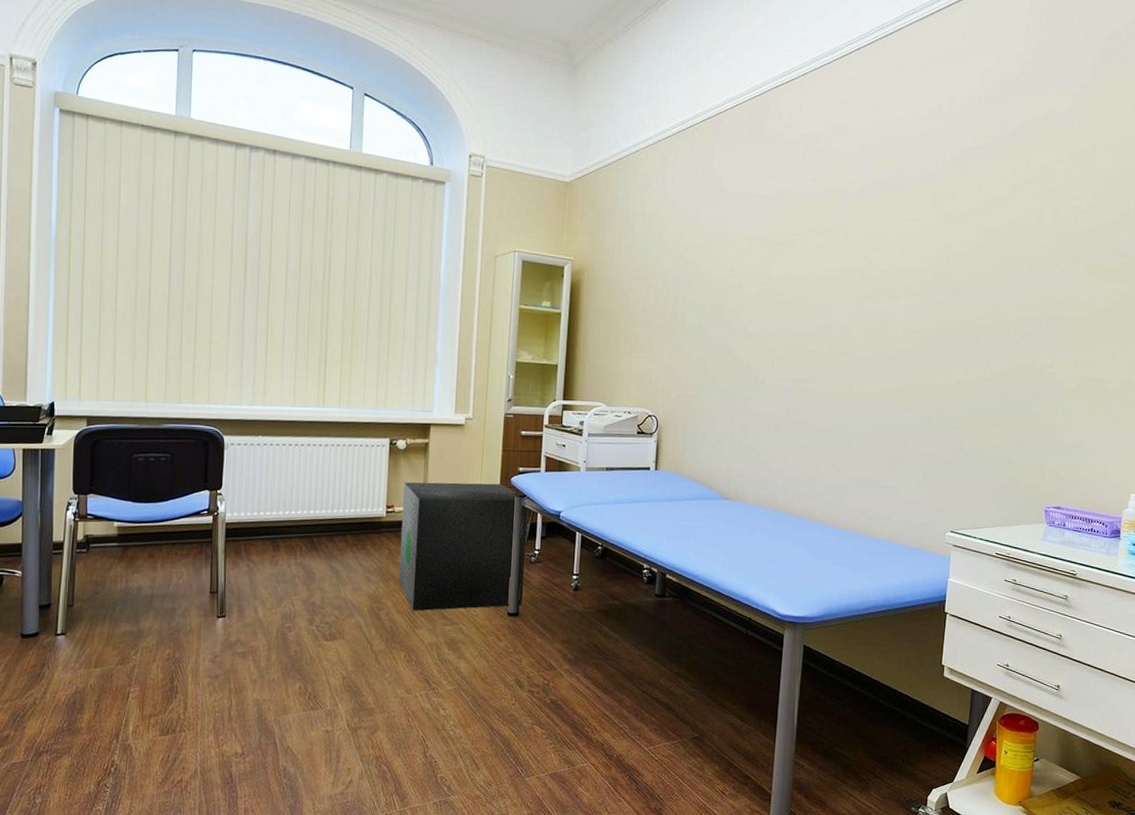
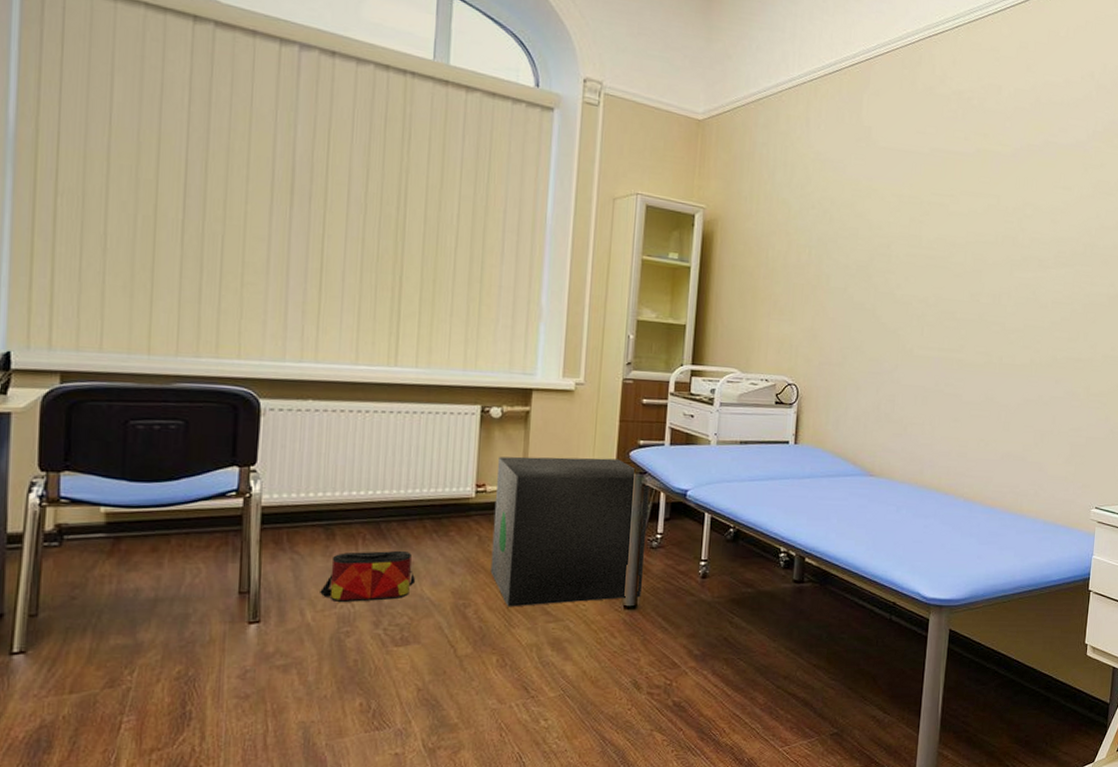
bag: none [269,560,341,603] -> present [320,550,416,602]

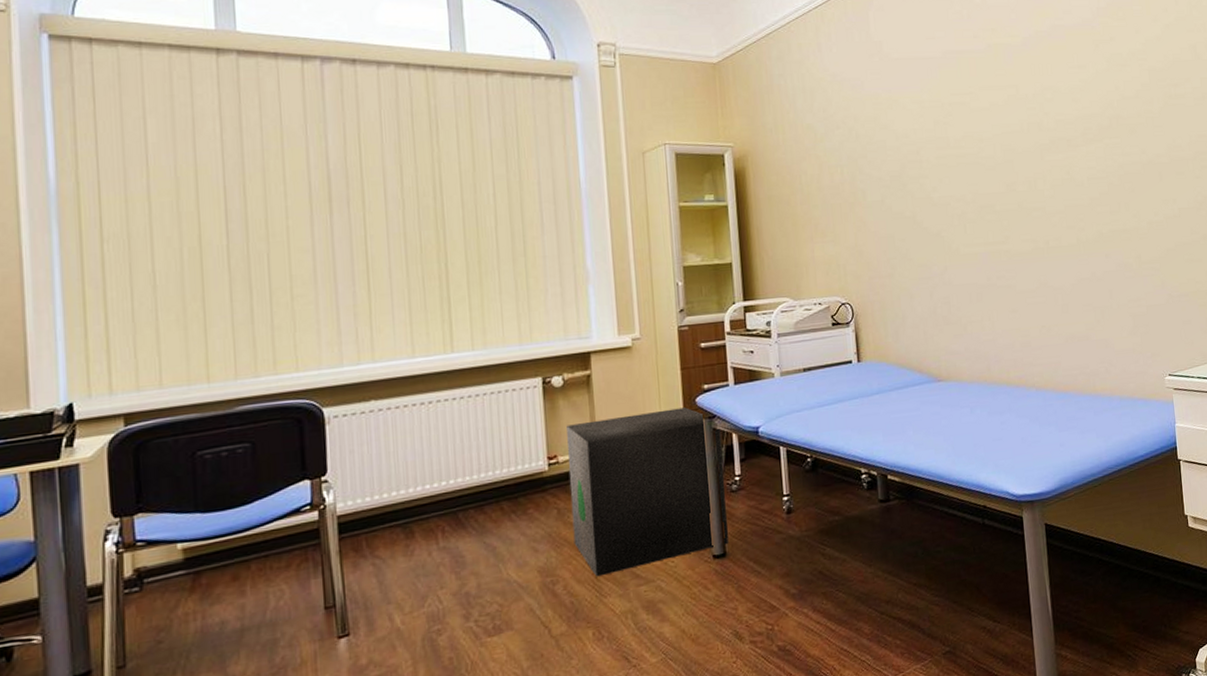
bag: present [320,550,416,602] -> none [406,536,501,601]

